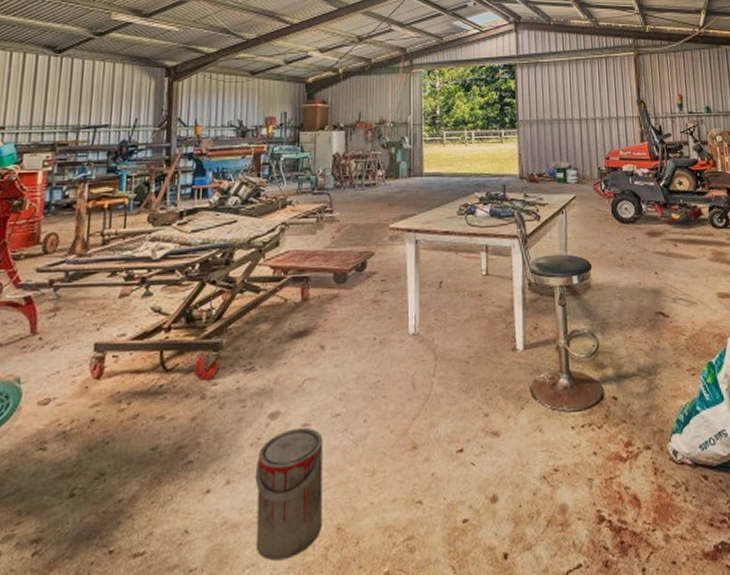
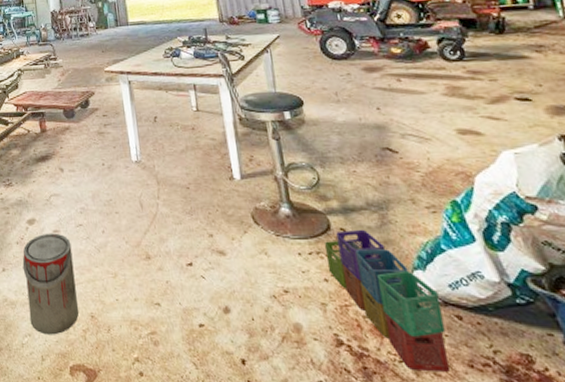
plastic crate: none [597,396,694,537] -> present [325,229,450,372]

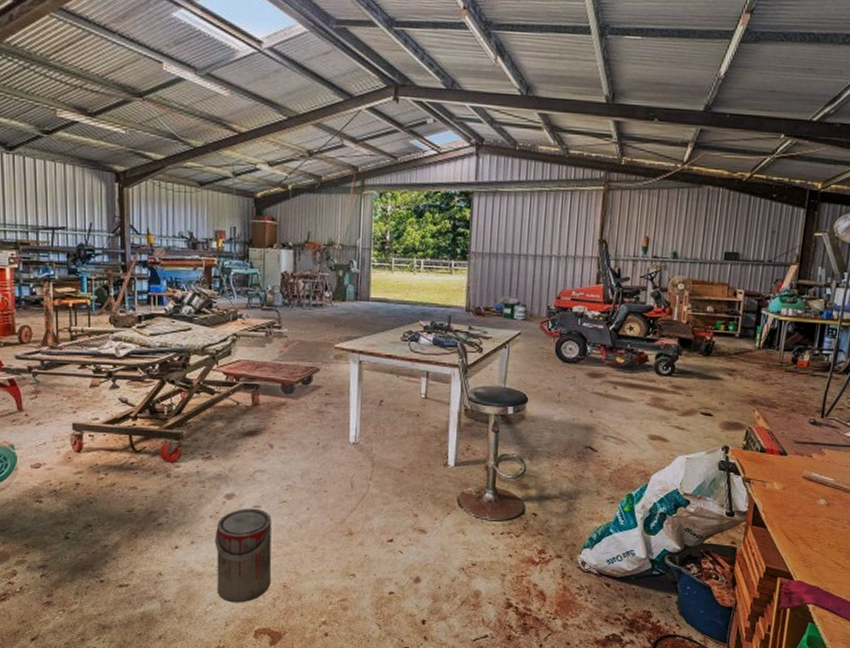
plastic crate: present [325,229,450,372] -> none [515,514,597,625]

